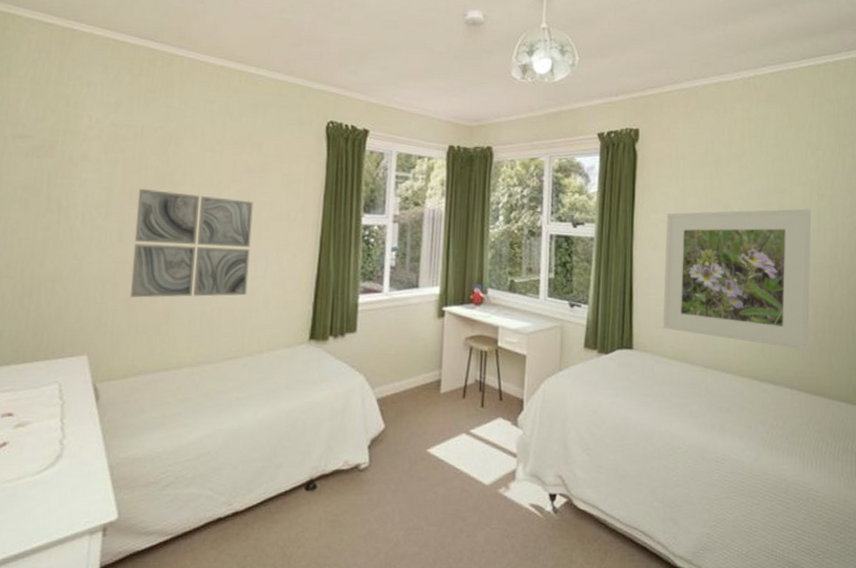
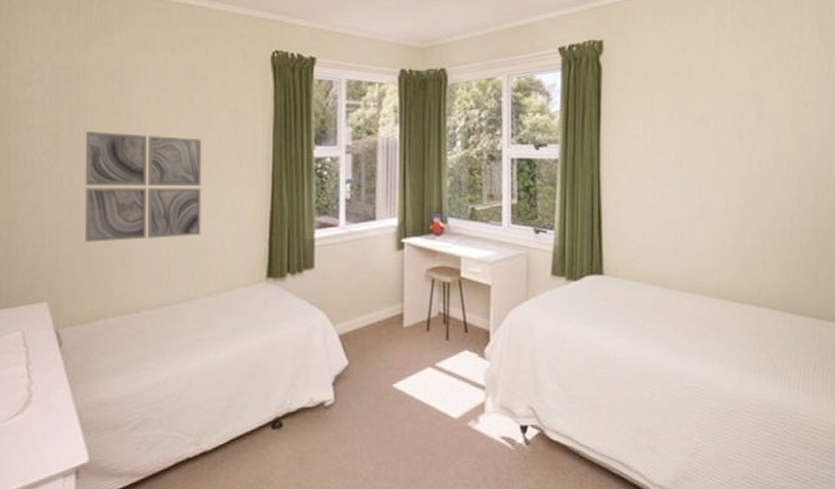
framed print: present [662,208,811,351] -> none [634,117,794,269]

